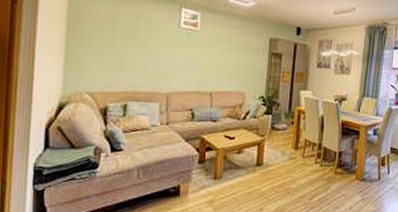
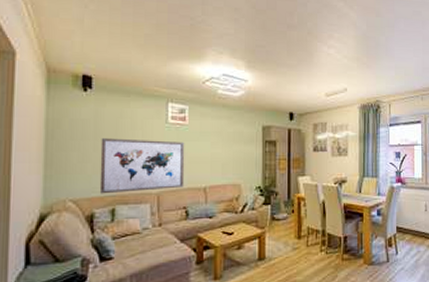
wall art: none [113,37,195,91] -> present [99,138,185,194]

